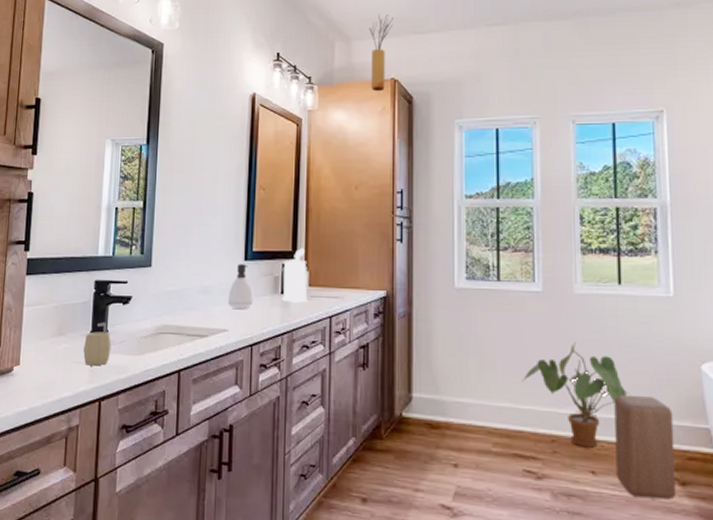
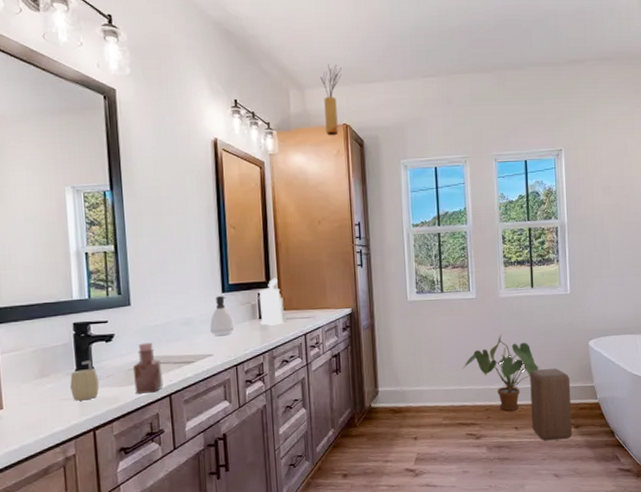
perfume bottle: none [145,309,175,366] -> present [133,342,163,394]

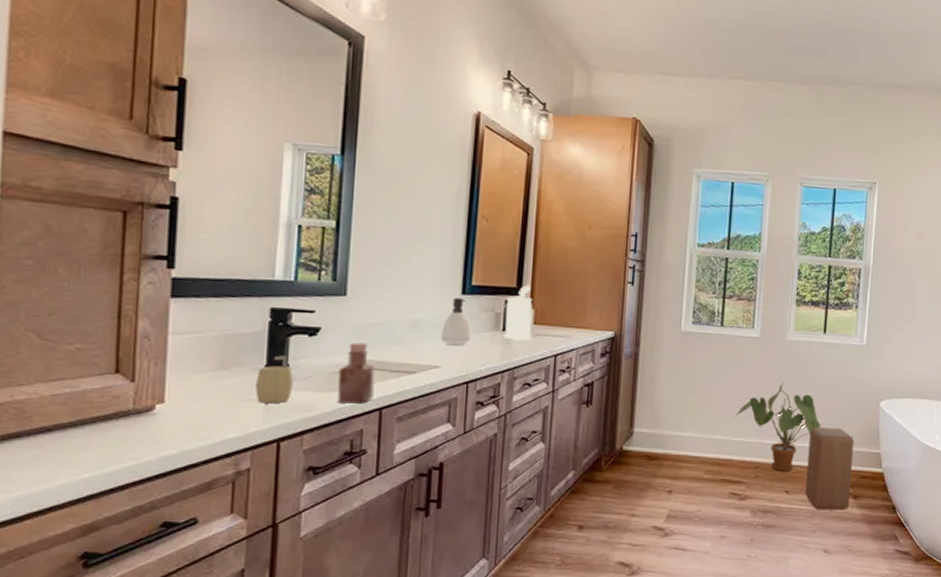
vase: present [320,64,342,136] -> none [611,46,639,130]

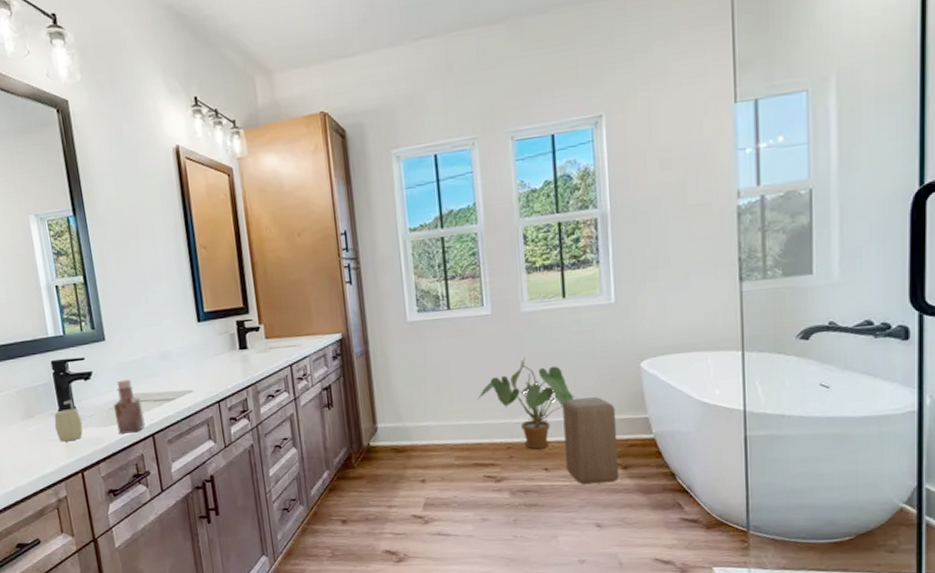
soap dispenser: present [441,297,471,346] -> none [187,325,214,371]
tissue box: present [505,285,533,341] -> none [236,302,265,357]

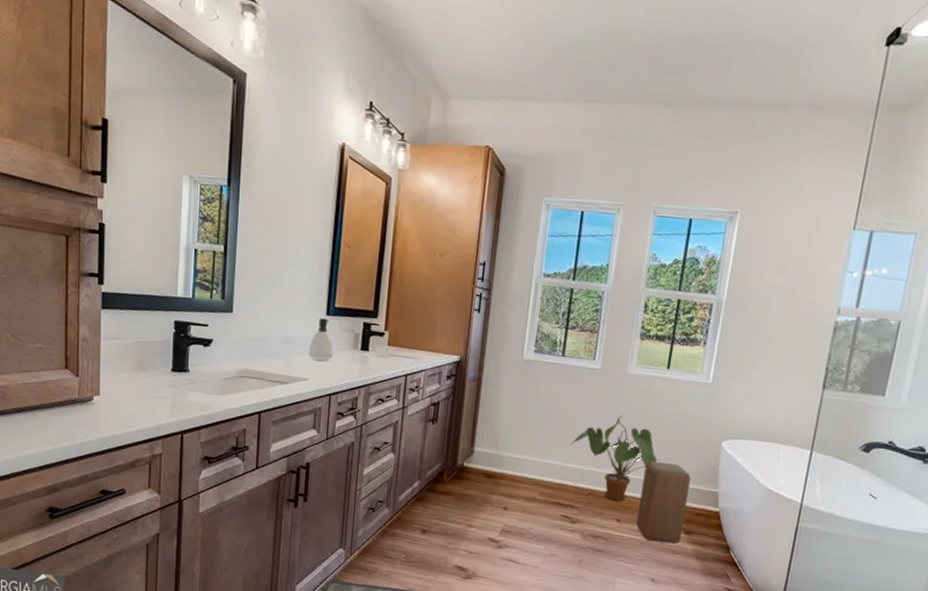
soap dispenser: present [54,400,83,442] -> none [164,361,193,402]
perfume bottle: present [114,379,146,434] -> none [226,354,256,407]
soap dispenser: none [187,325,214,371] -> present [309,318,334,362]

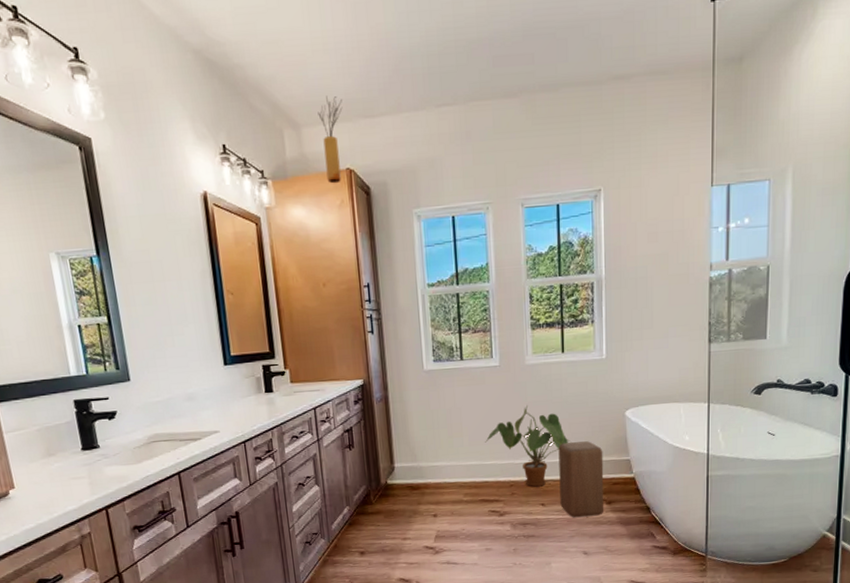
soap dispenser: present [309,318,334,362] -> none [214,368,240,412]
vase: none [464,72,495,159] -> present [318,95,343,184]

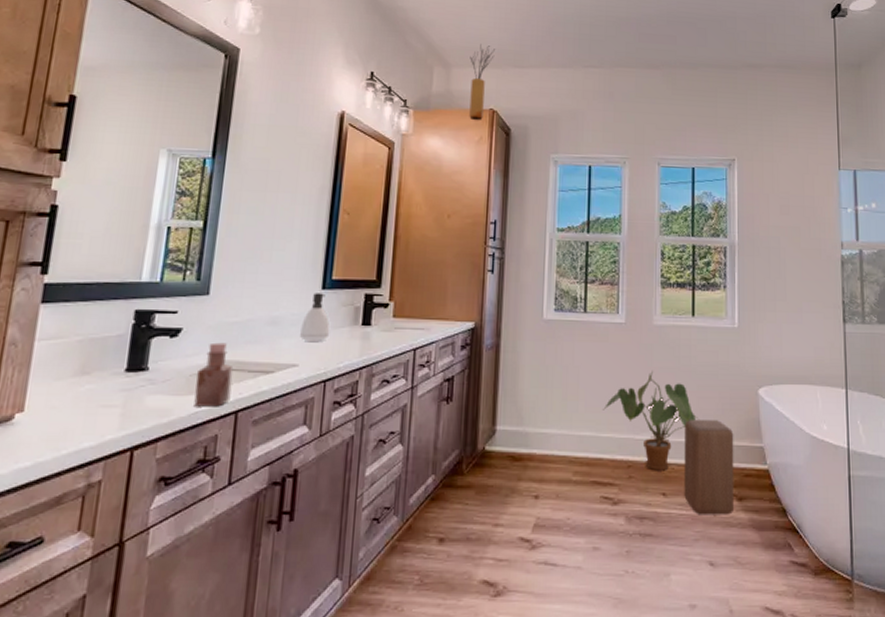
perfume bottle: none [139,419,171,472] -> present [194,342,234,407]
soap dispenser: none [214,368,240,412] -> present [300,293,330,343]

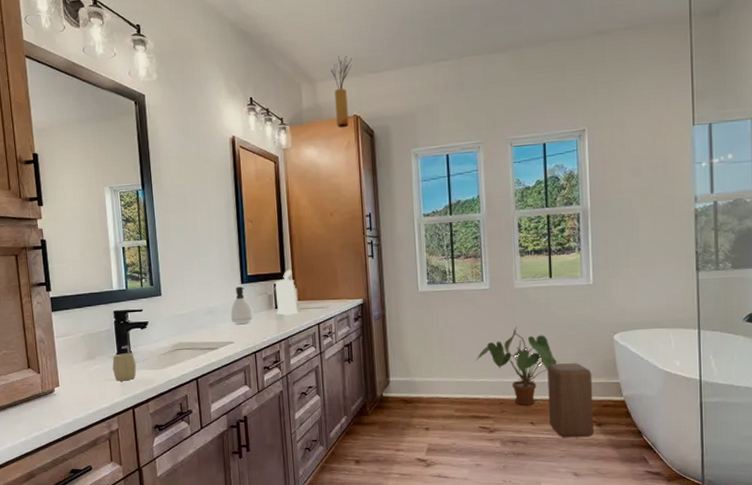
soap dispenser: none [113,358,152,410] -> present [112,345,137,381]
perfume bottle: present [194,342,234,407] -> none [165,329,191,377]
tissue box: none [364,277,393,335] -> present [274,269,297,315]

